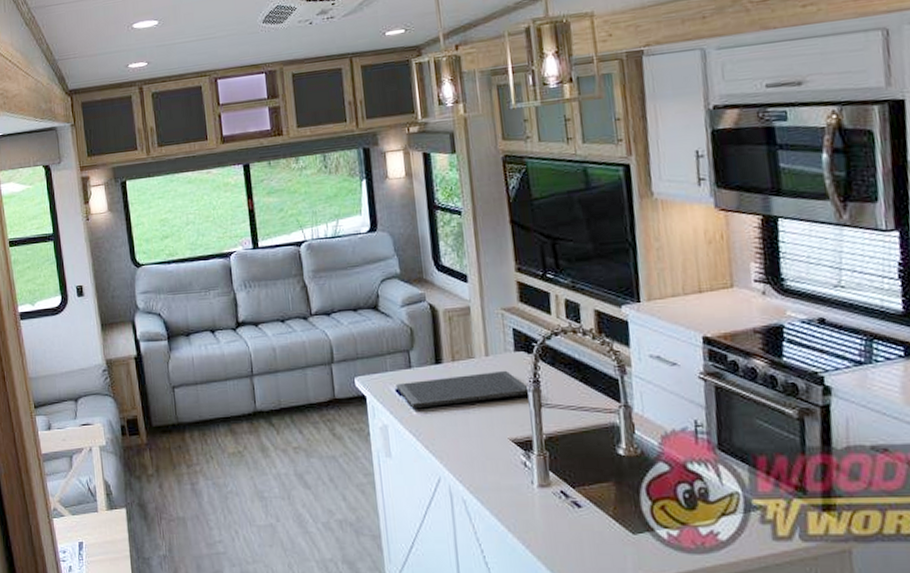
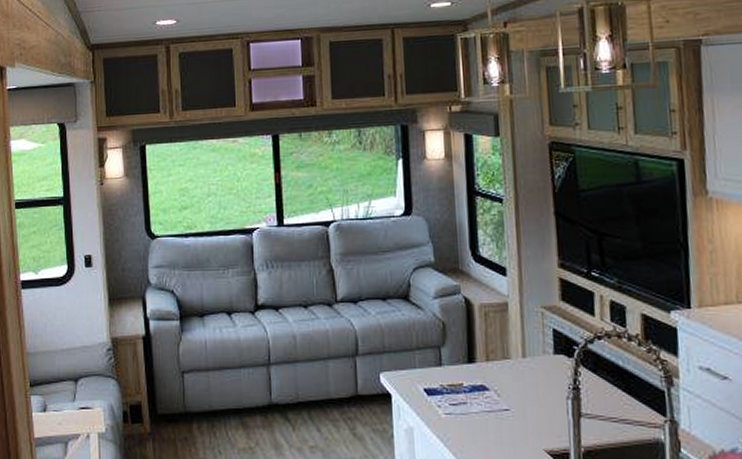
cutting board: present [395,370,530,409] -> none [424,374,569,412]

